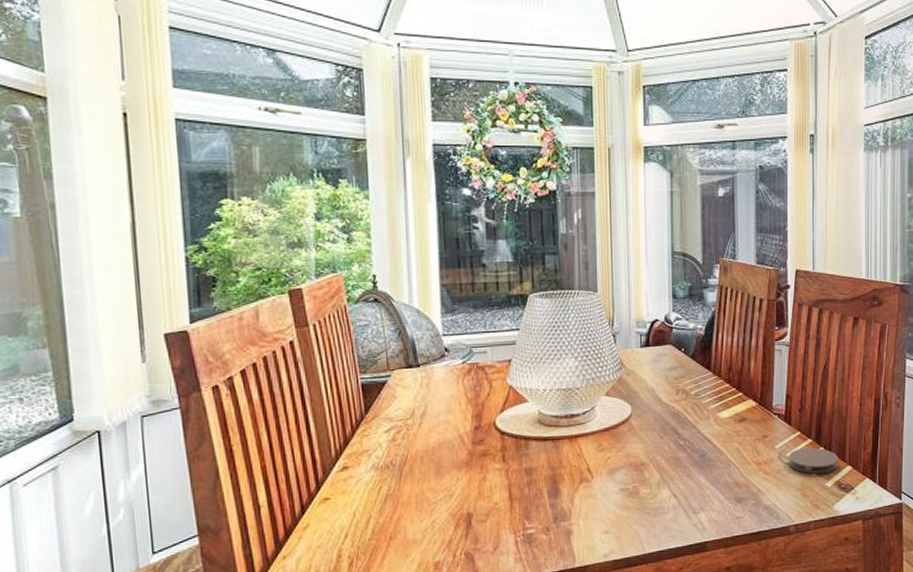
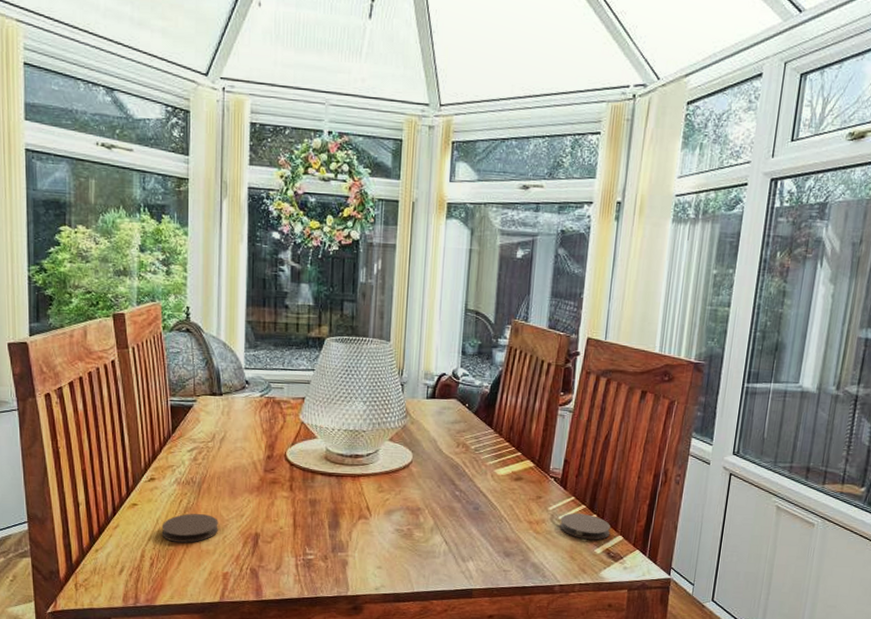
coaster: none [359,499,425,536] -> present [161,513,218,543]

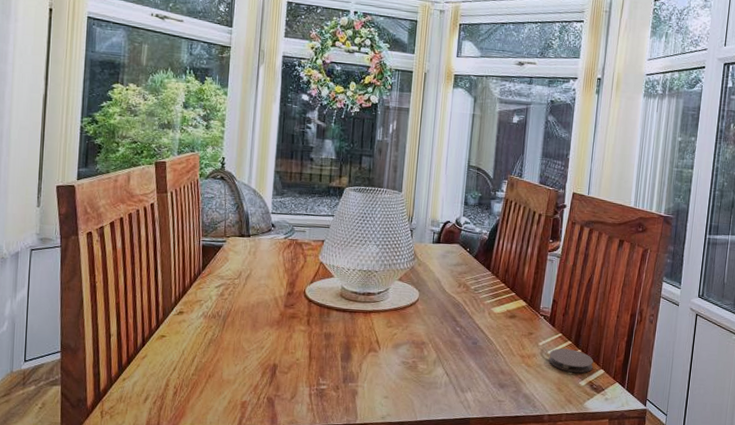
coaster: present [161,513,218,543] -> none [186,345,240,373]

